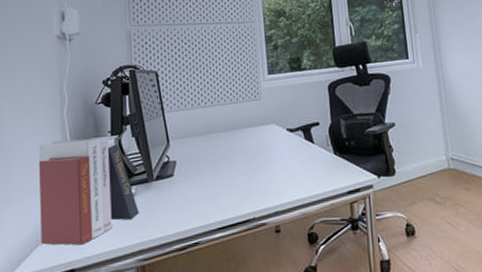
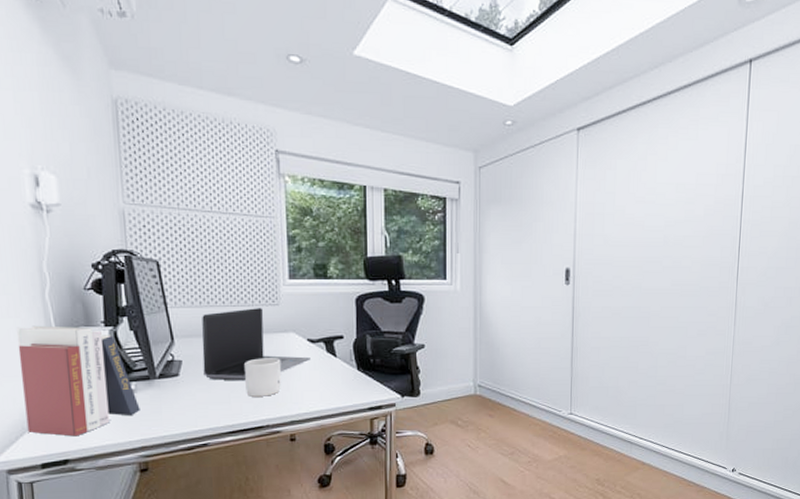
laptop computer: none [193,104,291,177] -> present [202,308,311,381]
mug: none [230,150,265,191] -> present [243,358,282,397]

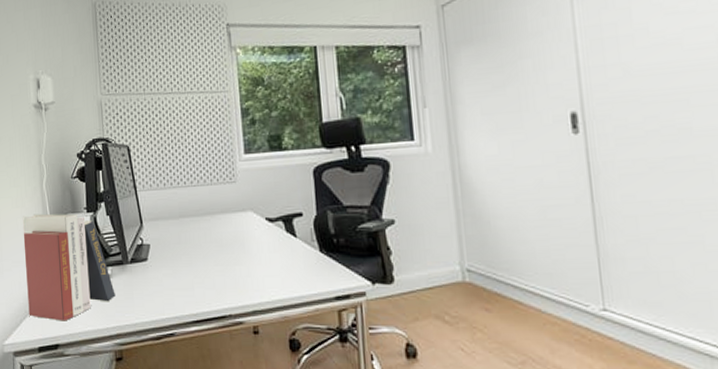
laptop computer: present [202,308,311,381] -> none [166,186,270,266]
mug: present [243,358,282,397] -> none [205,240,242,283]

